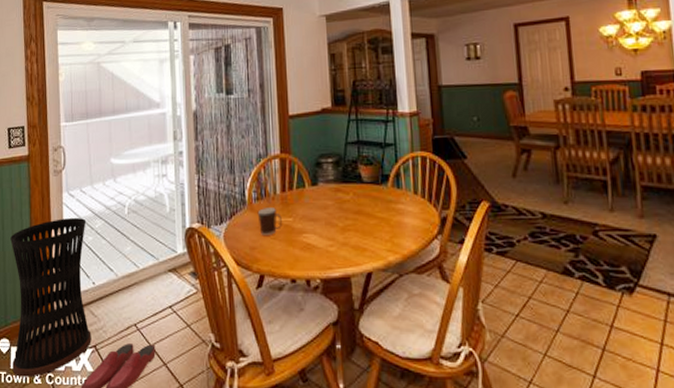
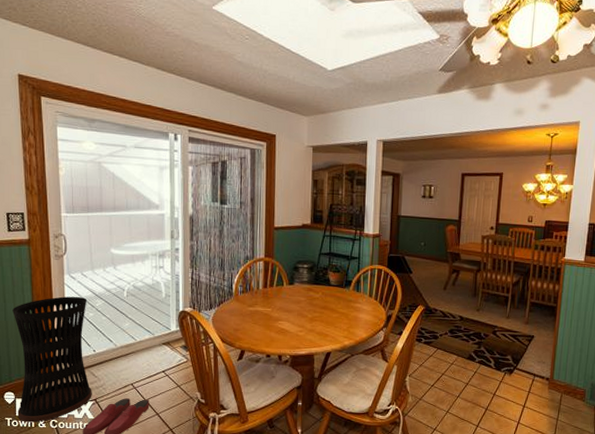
mug: present [257,208,282,236] -> none [242,299,262,321]

